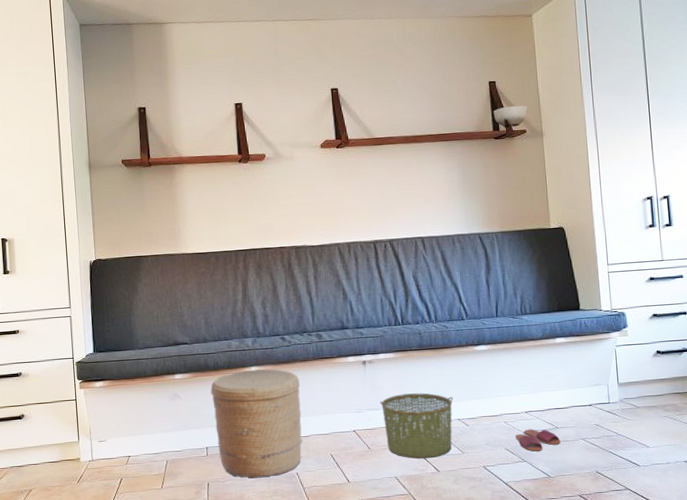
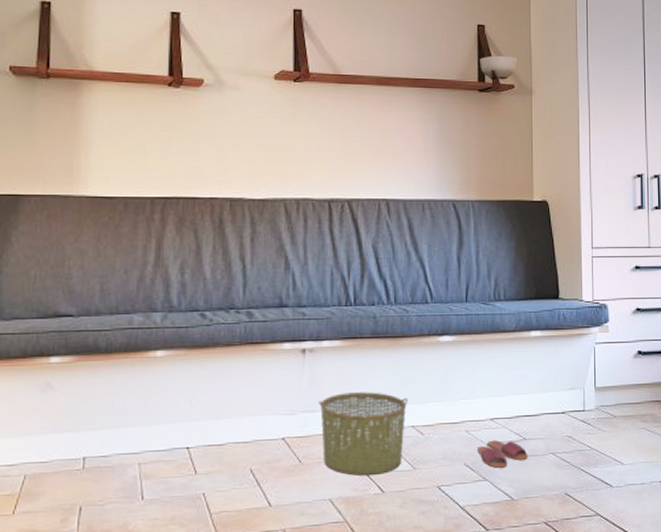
woven basket: present [210,369,303,479] -> none [98,354,220,501]

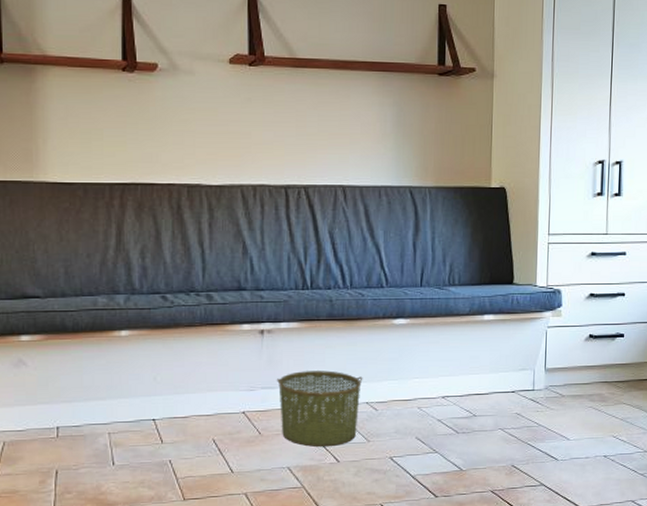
slippers: present [477,440,528,468] -> none [429,416,477,442]
bowl: present [480,55,517,80] -> none [440,37,480,63]

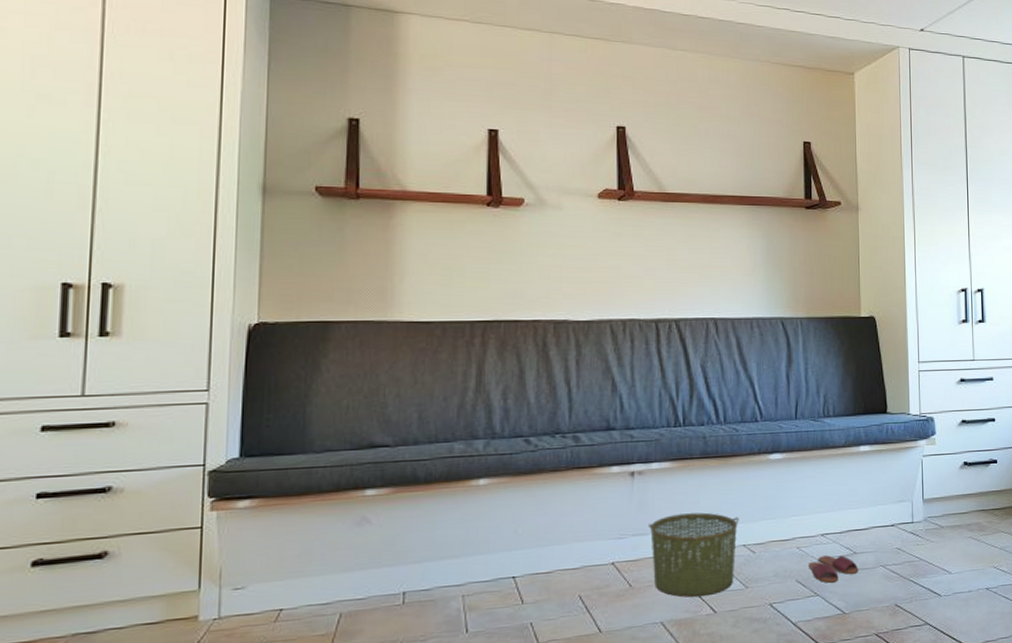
slippers: none [429,416,477,442] -> present [809,555,859,583]

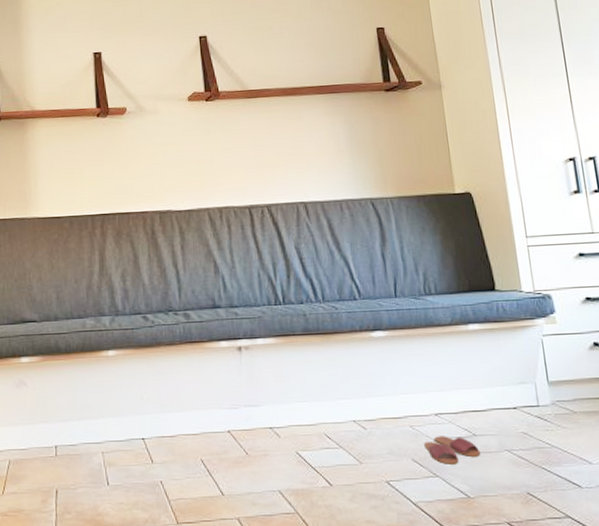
basket: present [647,512,739,597] -> none [258,387,347,468]

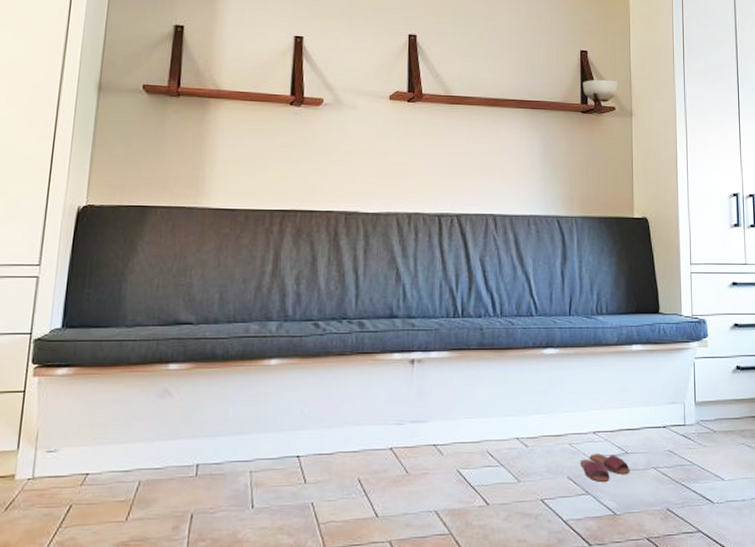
bowl: none [383,53,423,79] -> present [583,79,618,102]

